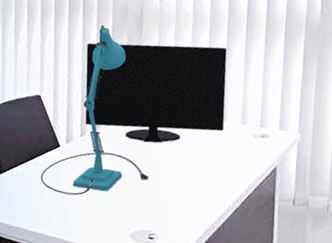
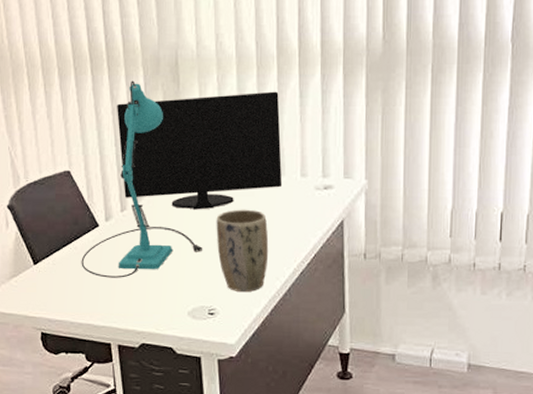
plant pot: none [161,146,208,222] -> present [216,209,269,292]

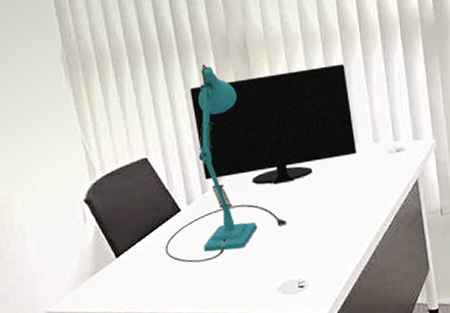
plant pot: present [216,209,269,292] -> none [297,178,352,261]

